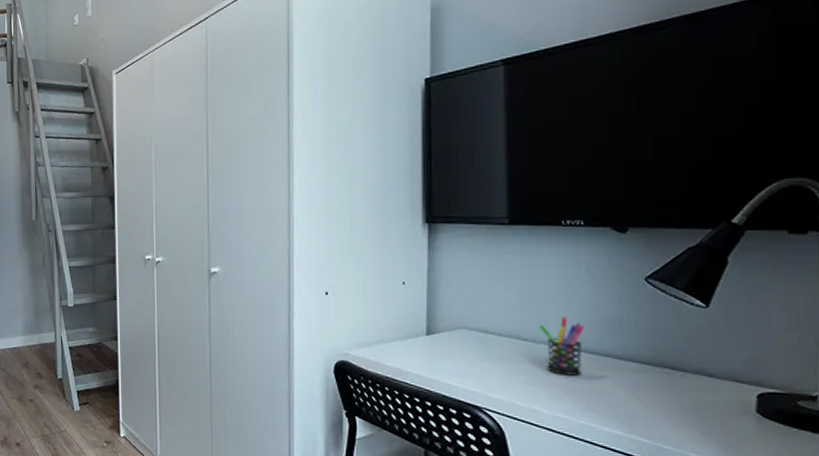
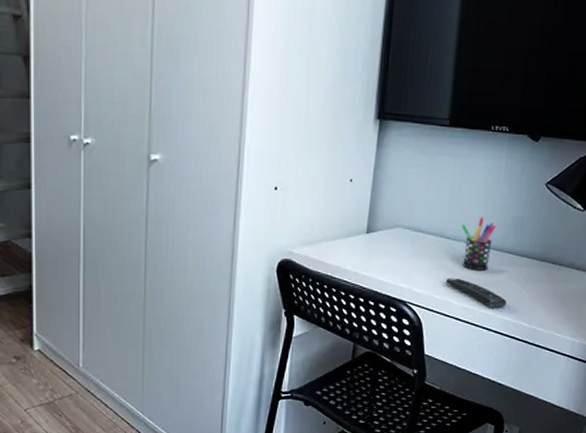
remote control: none [528,382,614,419] -> present [445,277,507,308]

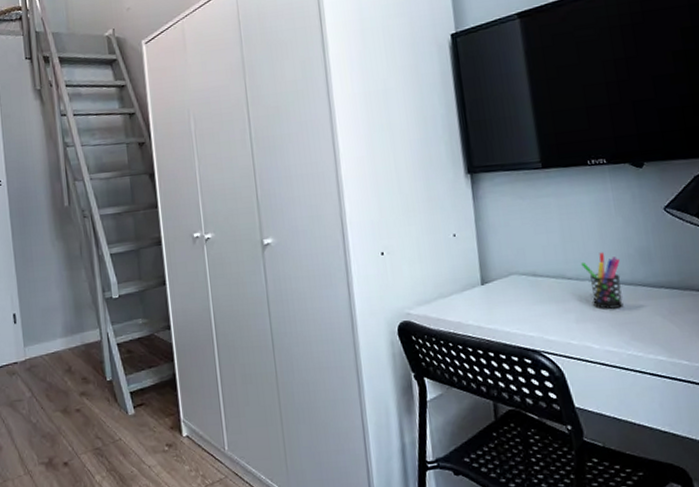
remote control: present [445,277,507,308] -> none [578,319,656,348]

